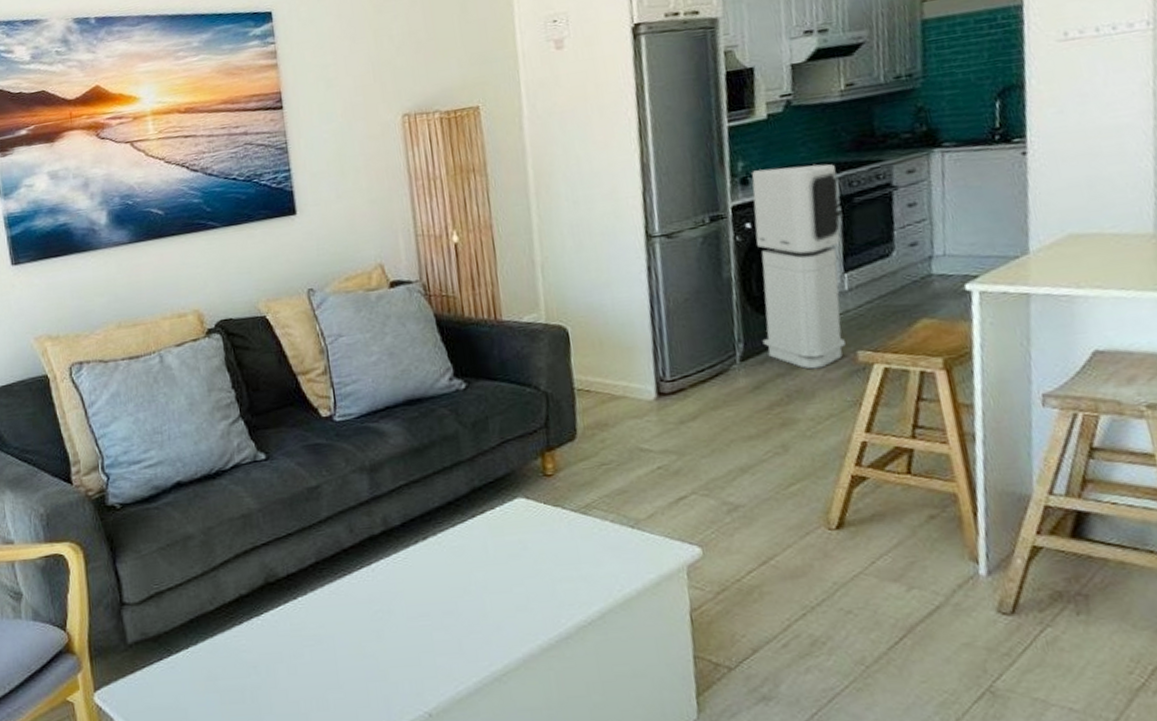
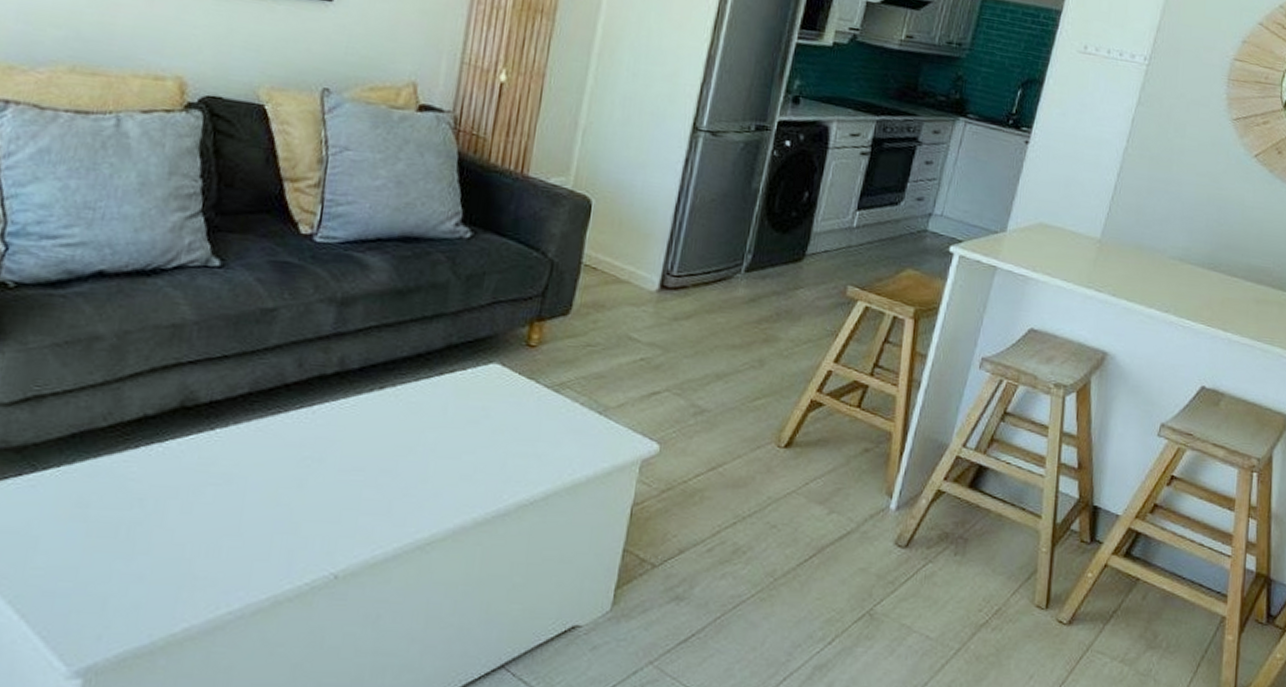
air purifier: present [751,164,846,369] -> none [769,92,876,295]

